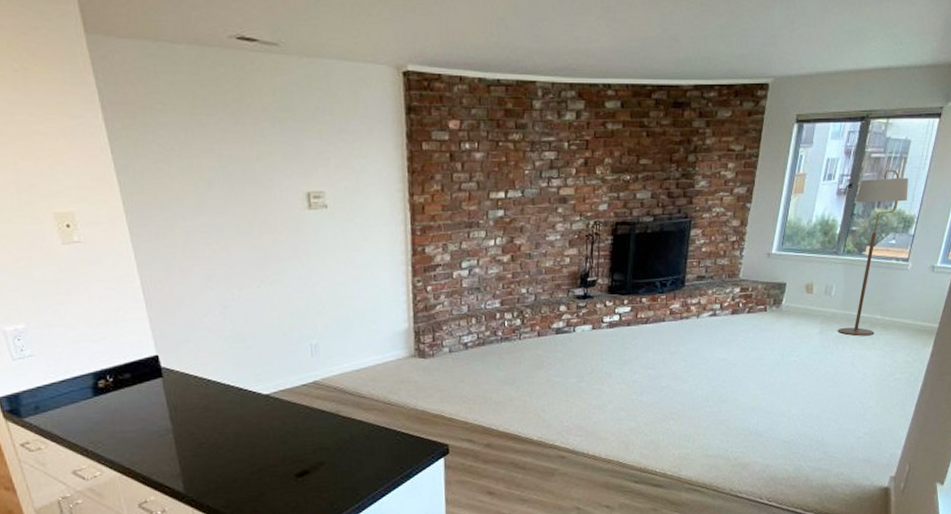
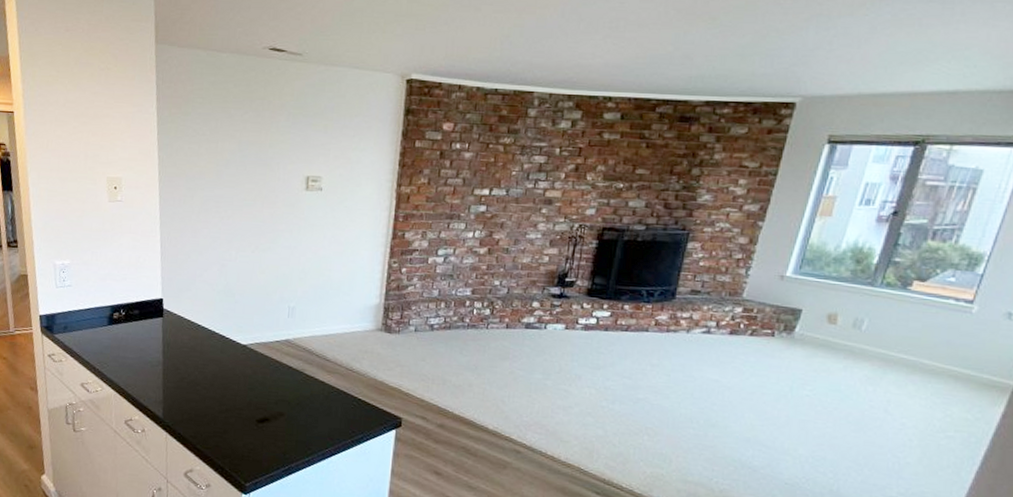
floor lamp: present [838,169,908,336] -> none [868,199,977,382]

